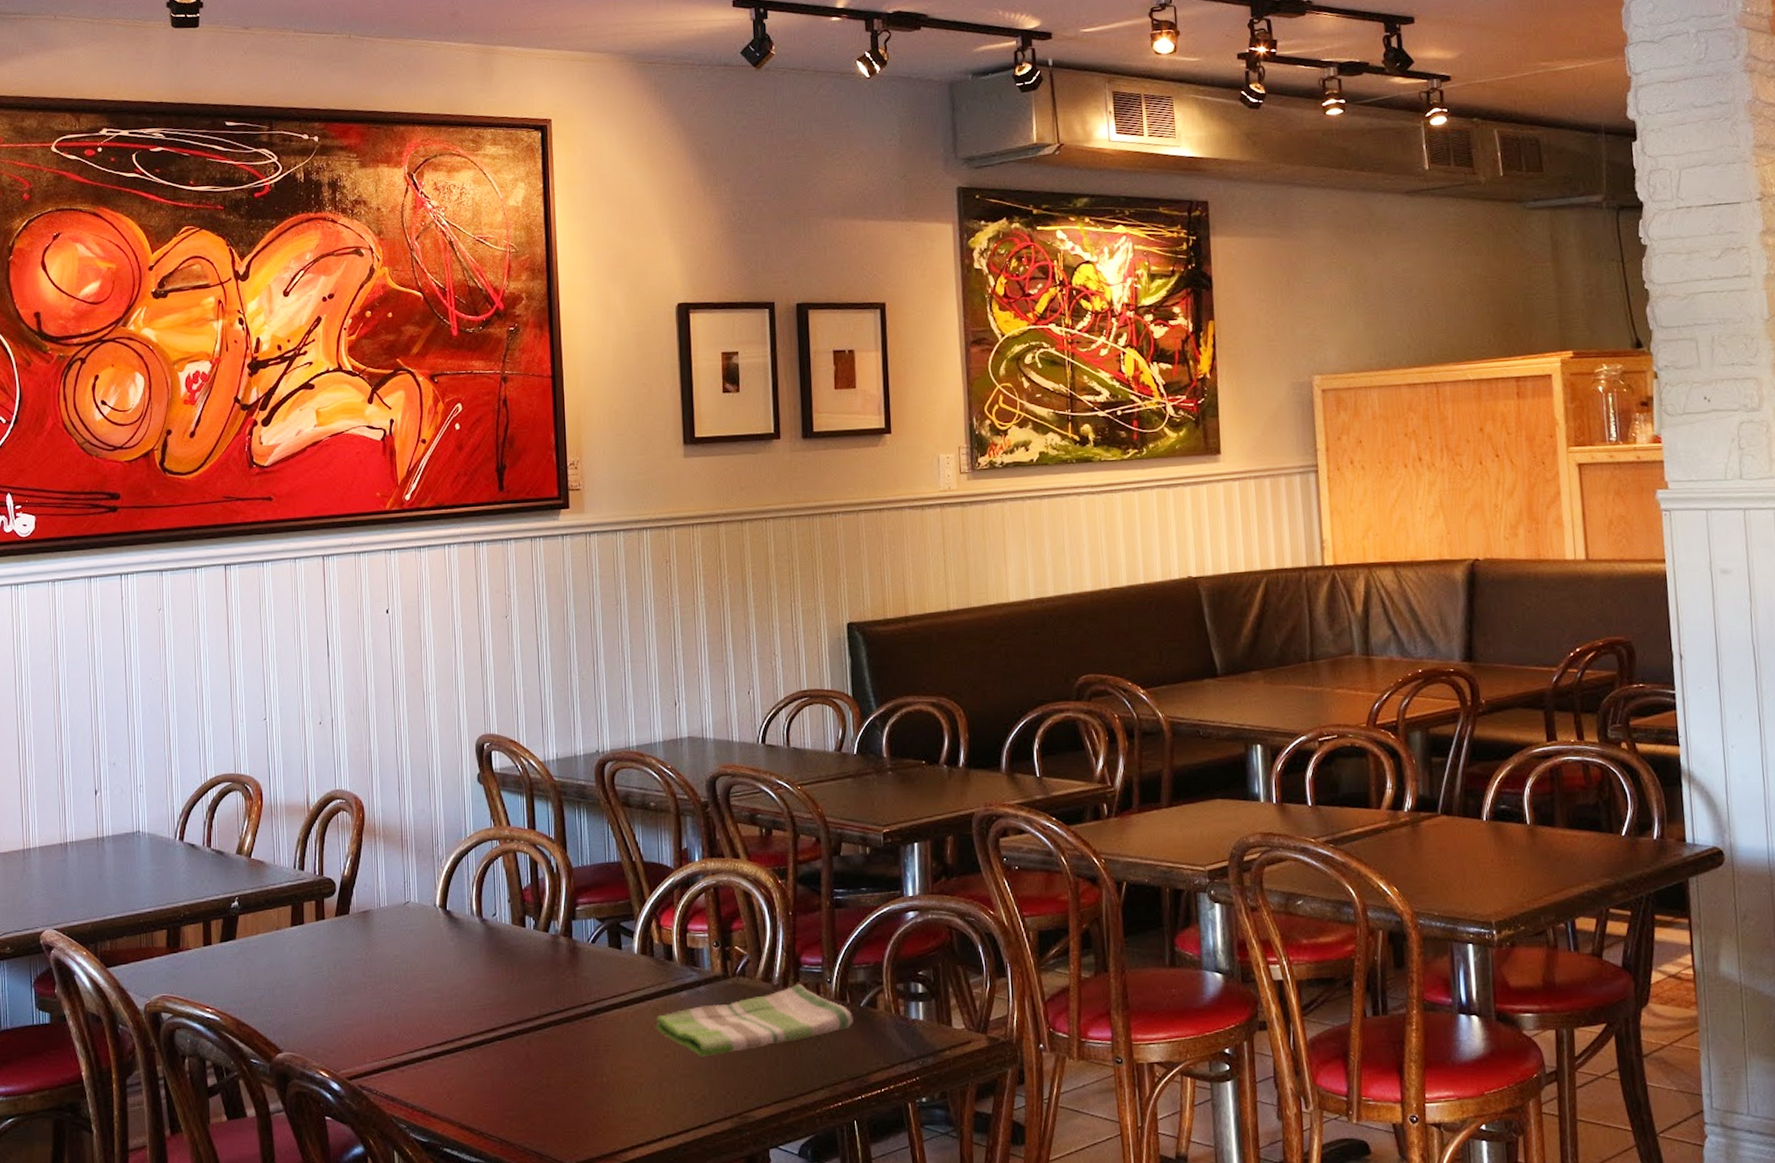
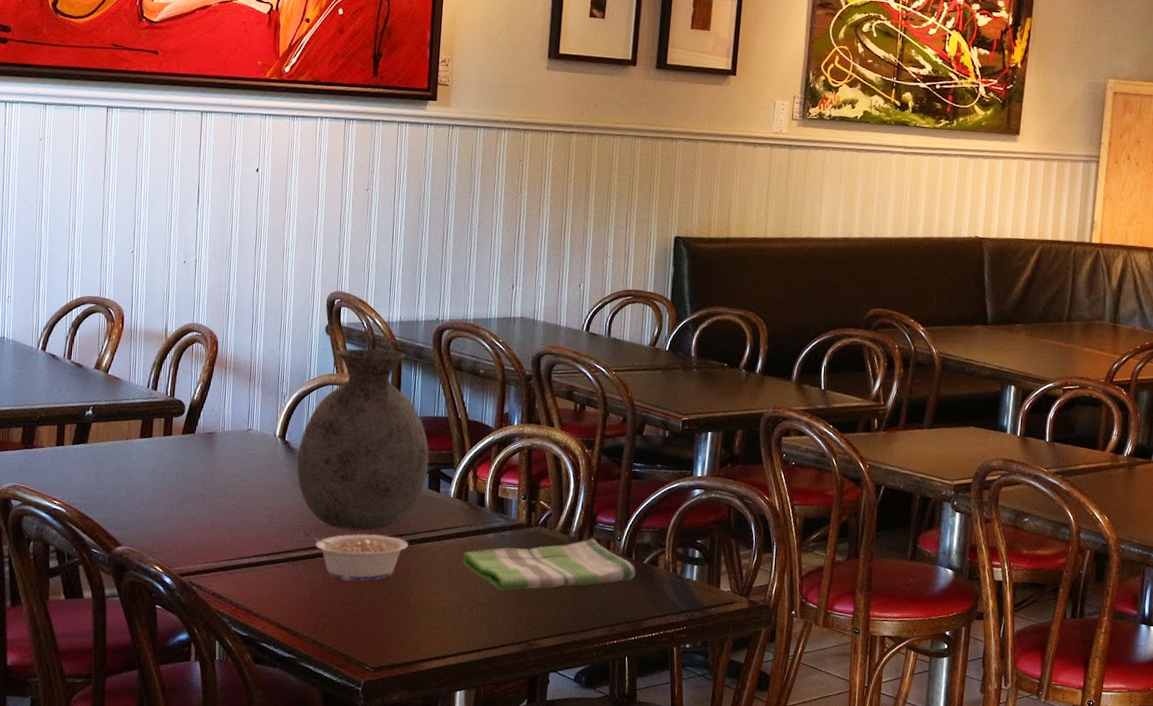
vase: none [461,792,606,1005] -> present [296,348,429,531]
legume: none [474,1007,594,1065] -> present [300,531,409,582]

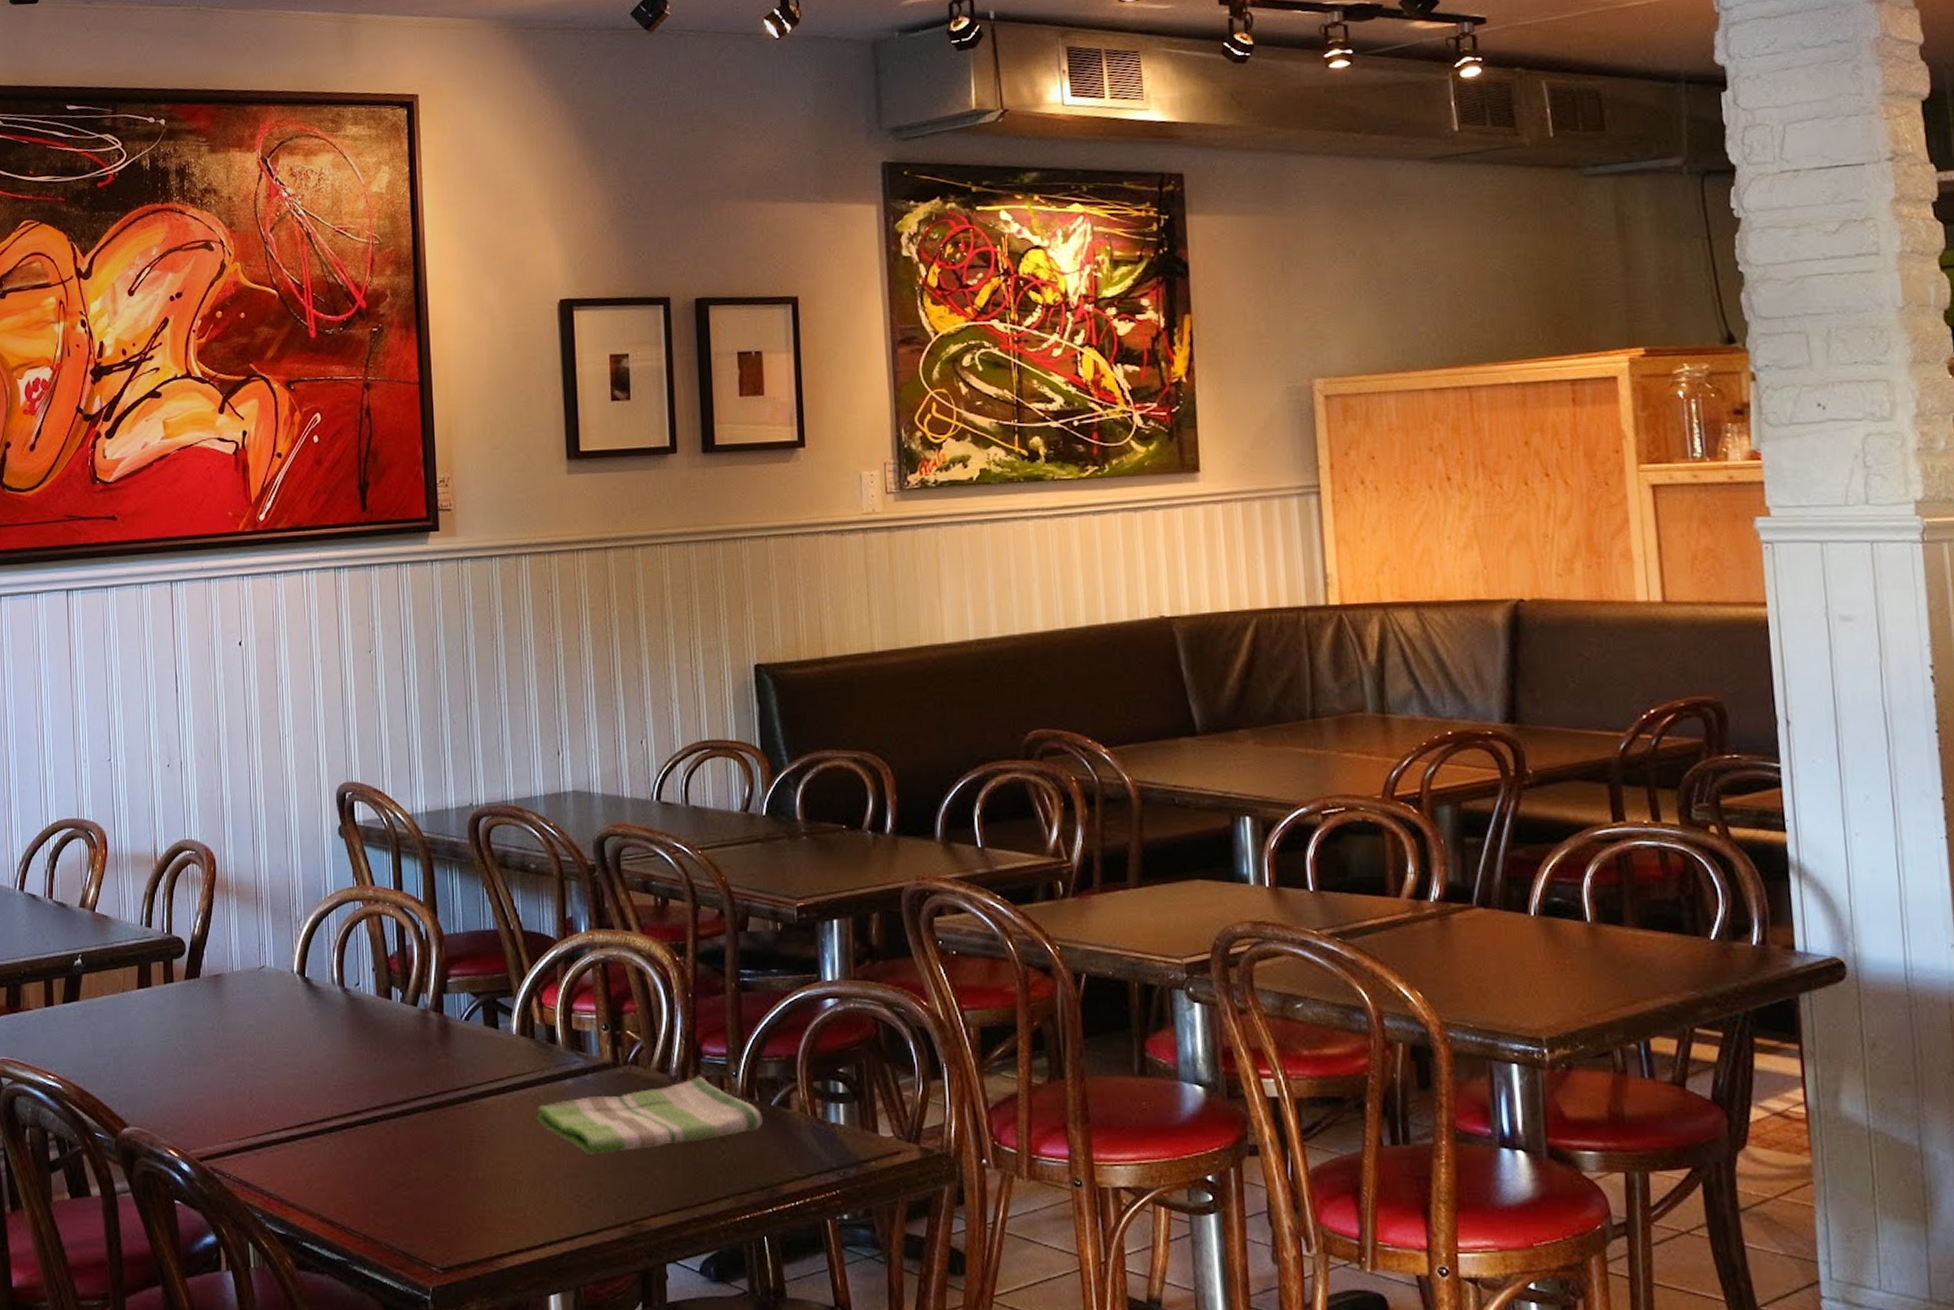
vase: present [296,348,429,531] -> none [321,849,481,1087]
legume: present [300,531,409,582] -> none [335,1091,468,1154]

